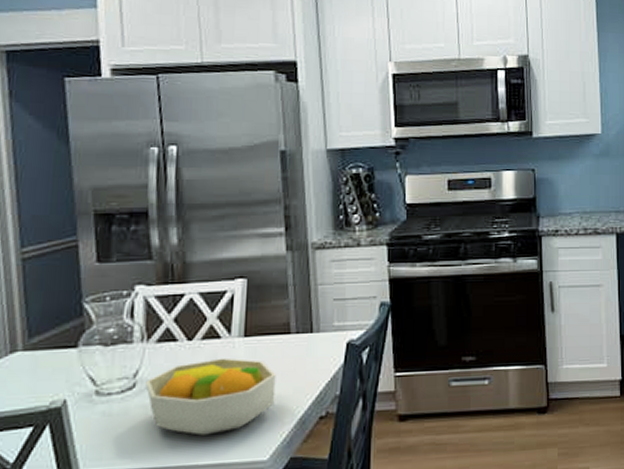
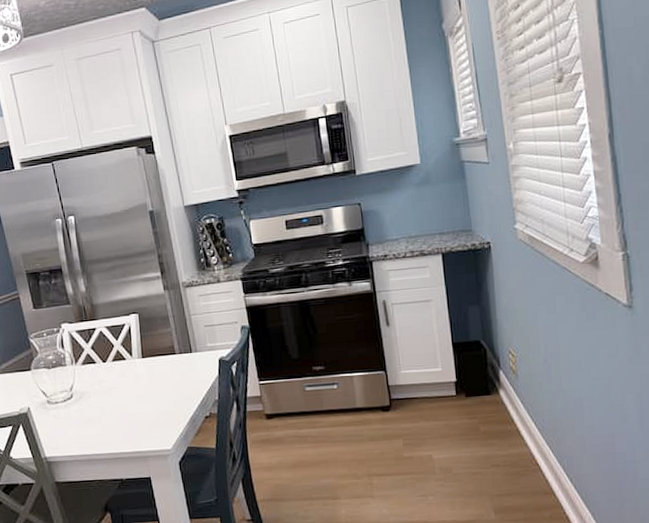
fruit bowl: present [145,358,276,436] -> none [79,374,171,431]

